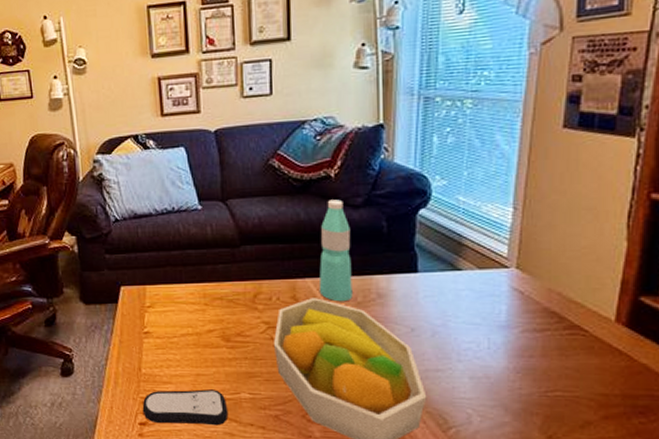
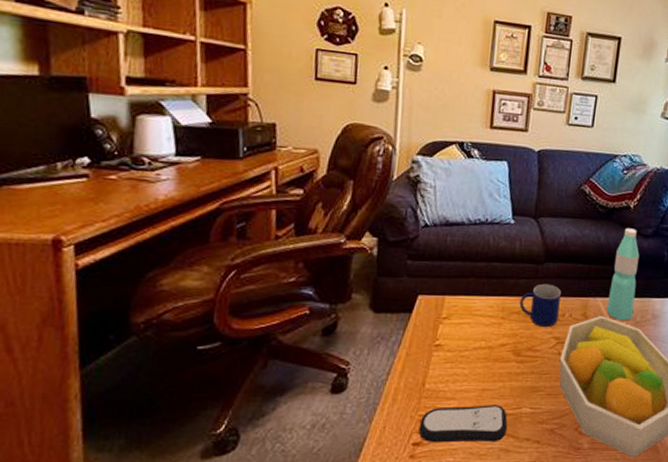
mug: none [220,267,265,313] -> present [519,283,561,328]

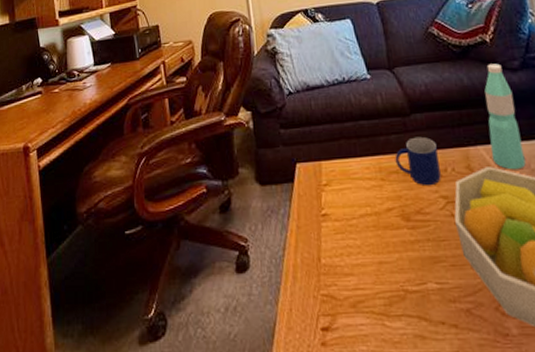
remote control: present [418,405,508,443] -> none [323,280,417,328]

